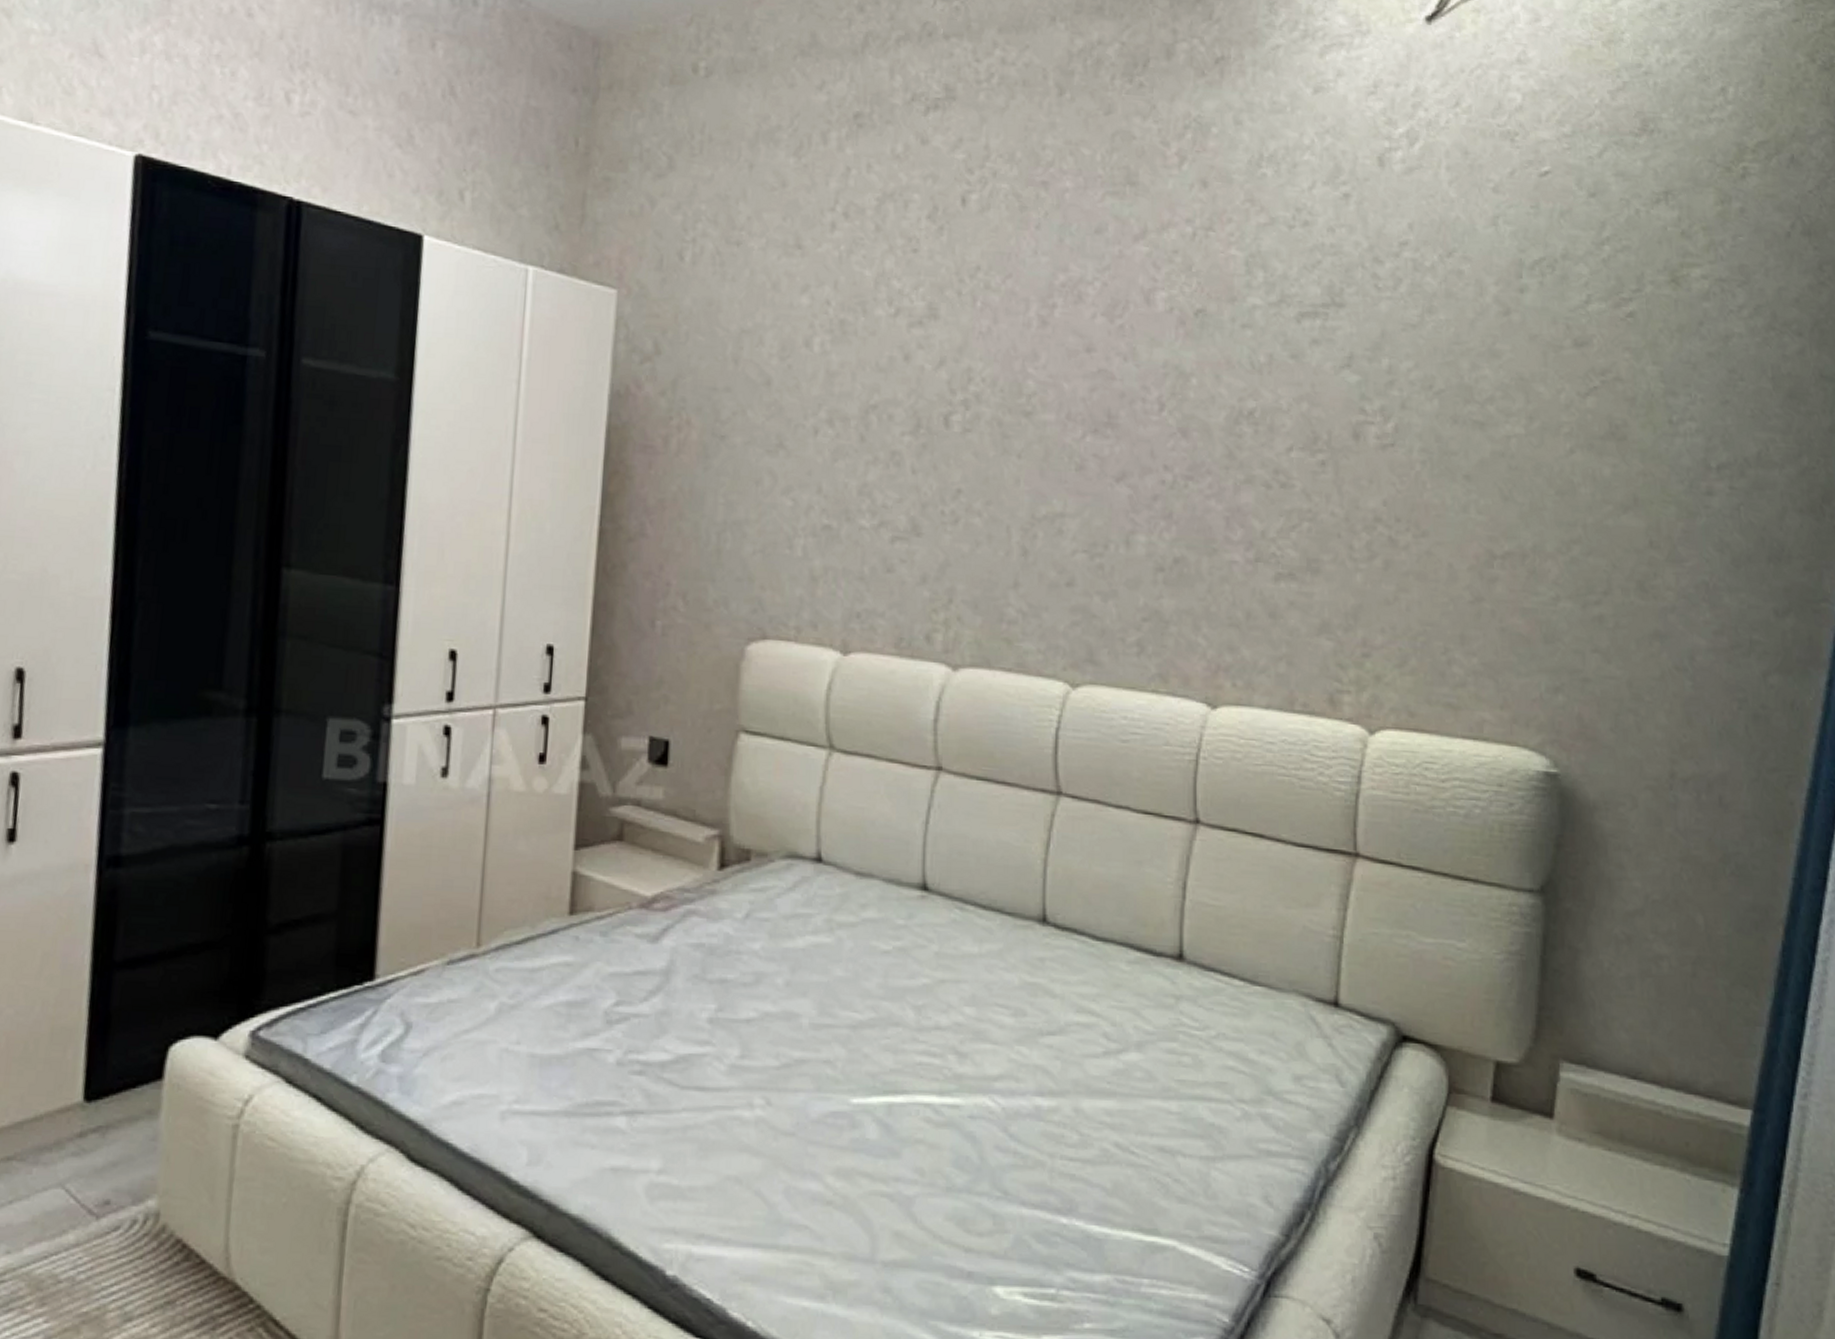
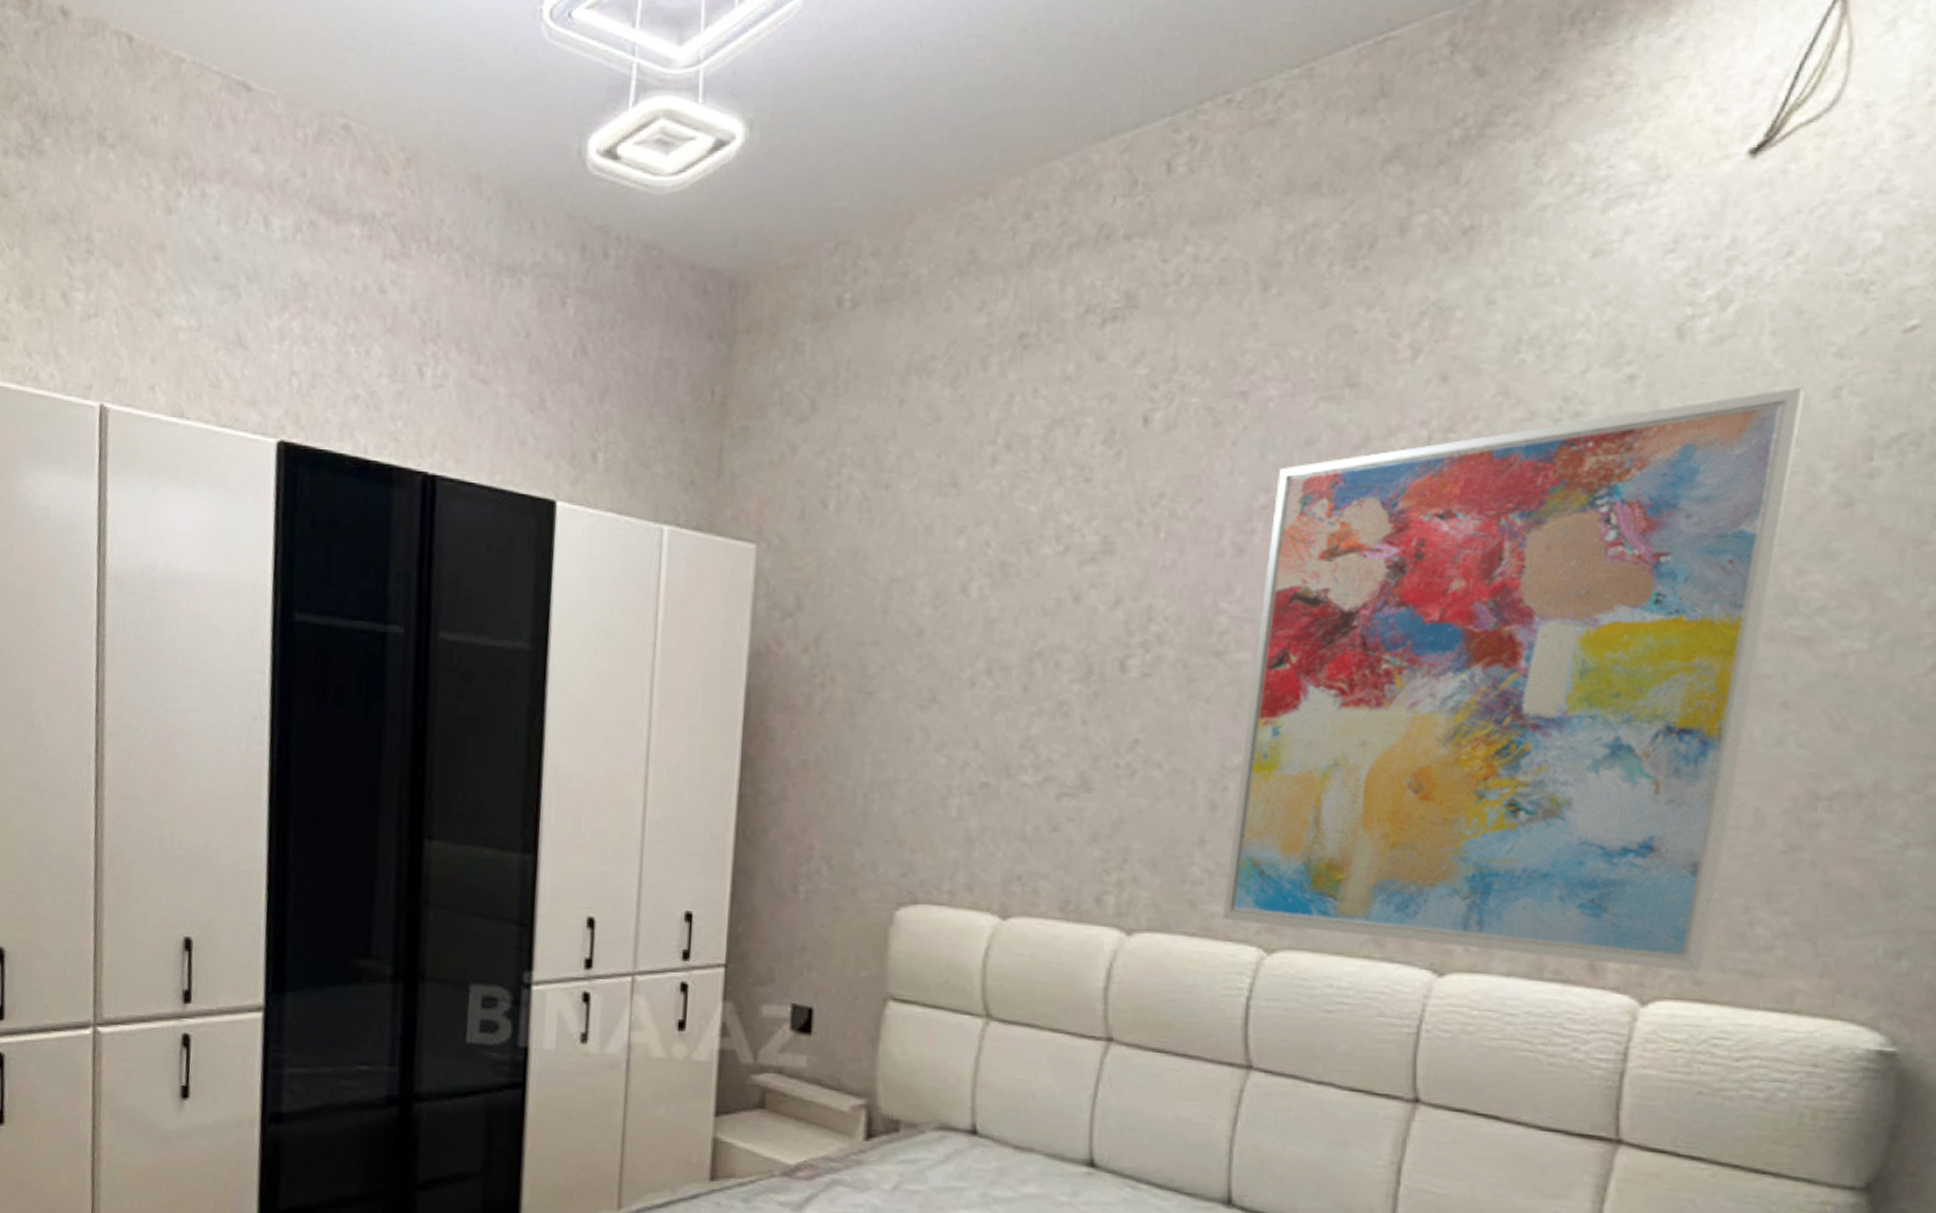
wall art: none [1034,214,1472,706] -> present [1222,387,1804,973]

